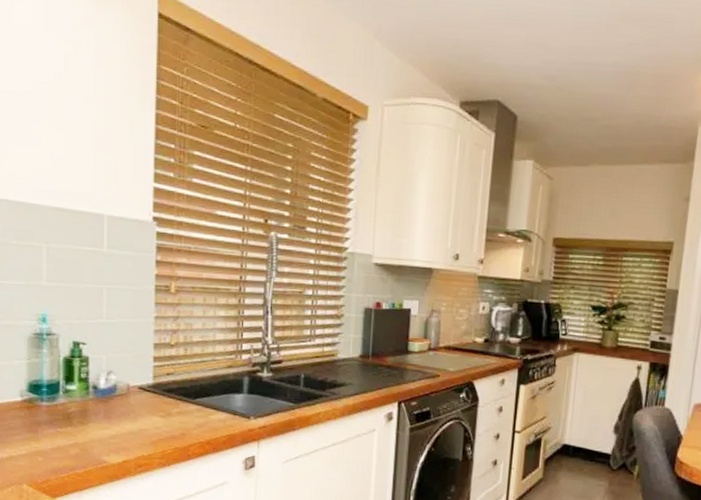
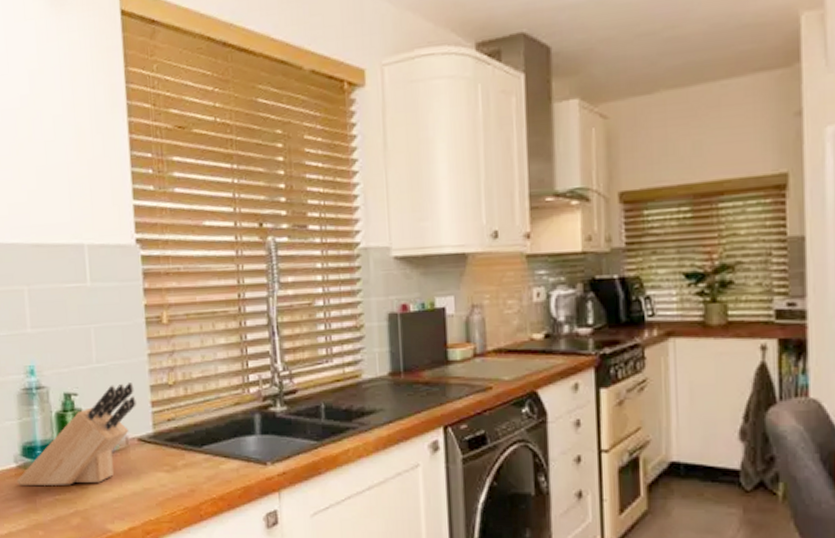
knife block: none [21,339,140,421] -> present [16,383,136,485]

